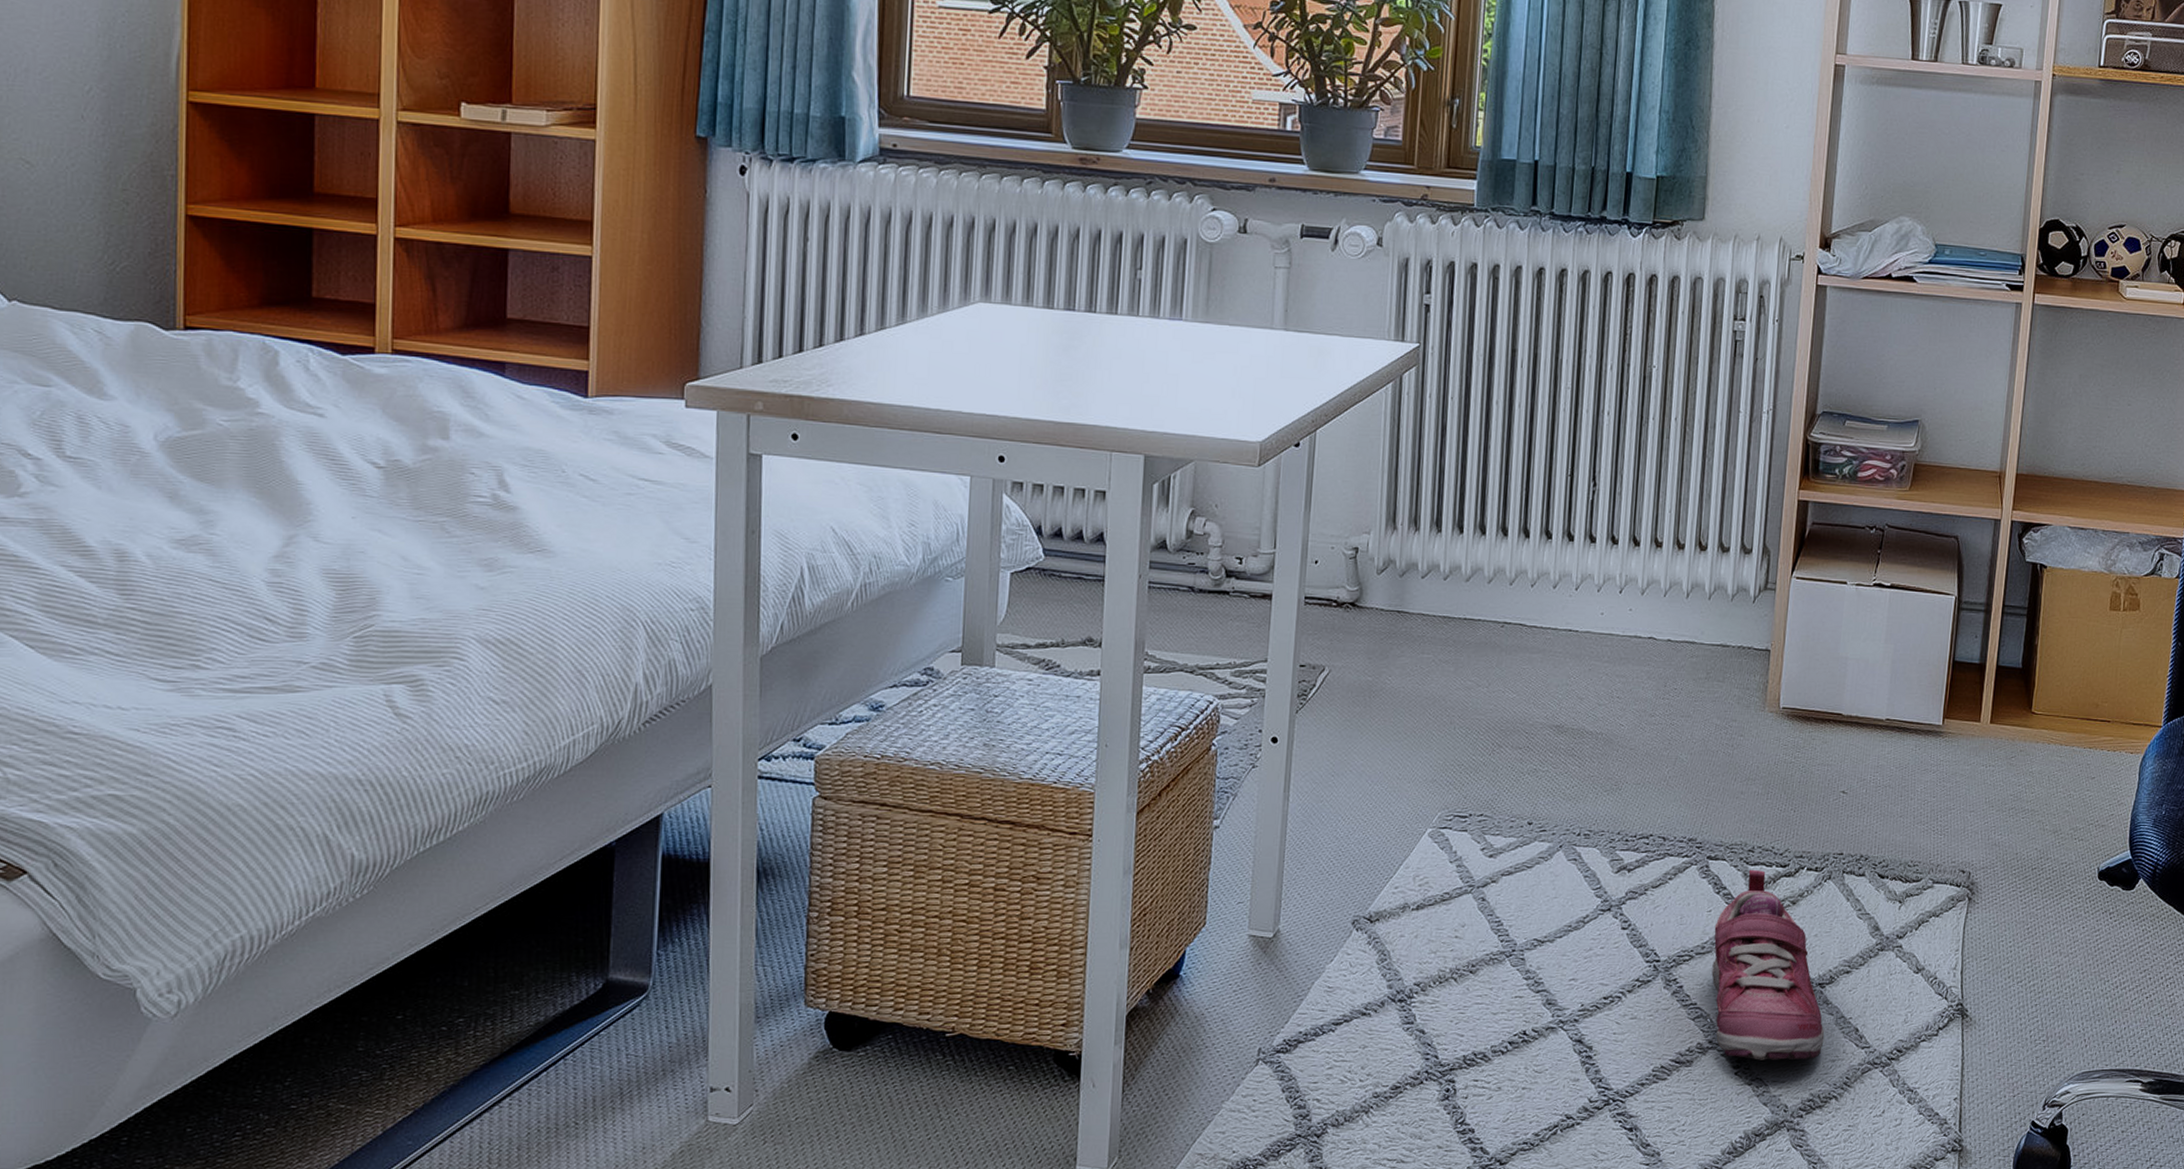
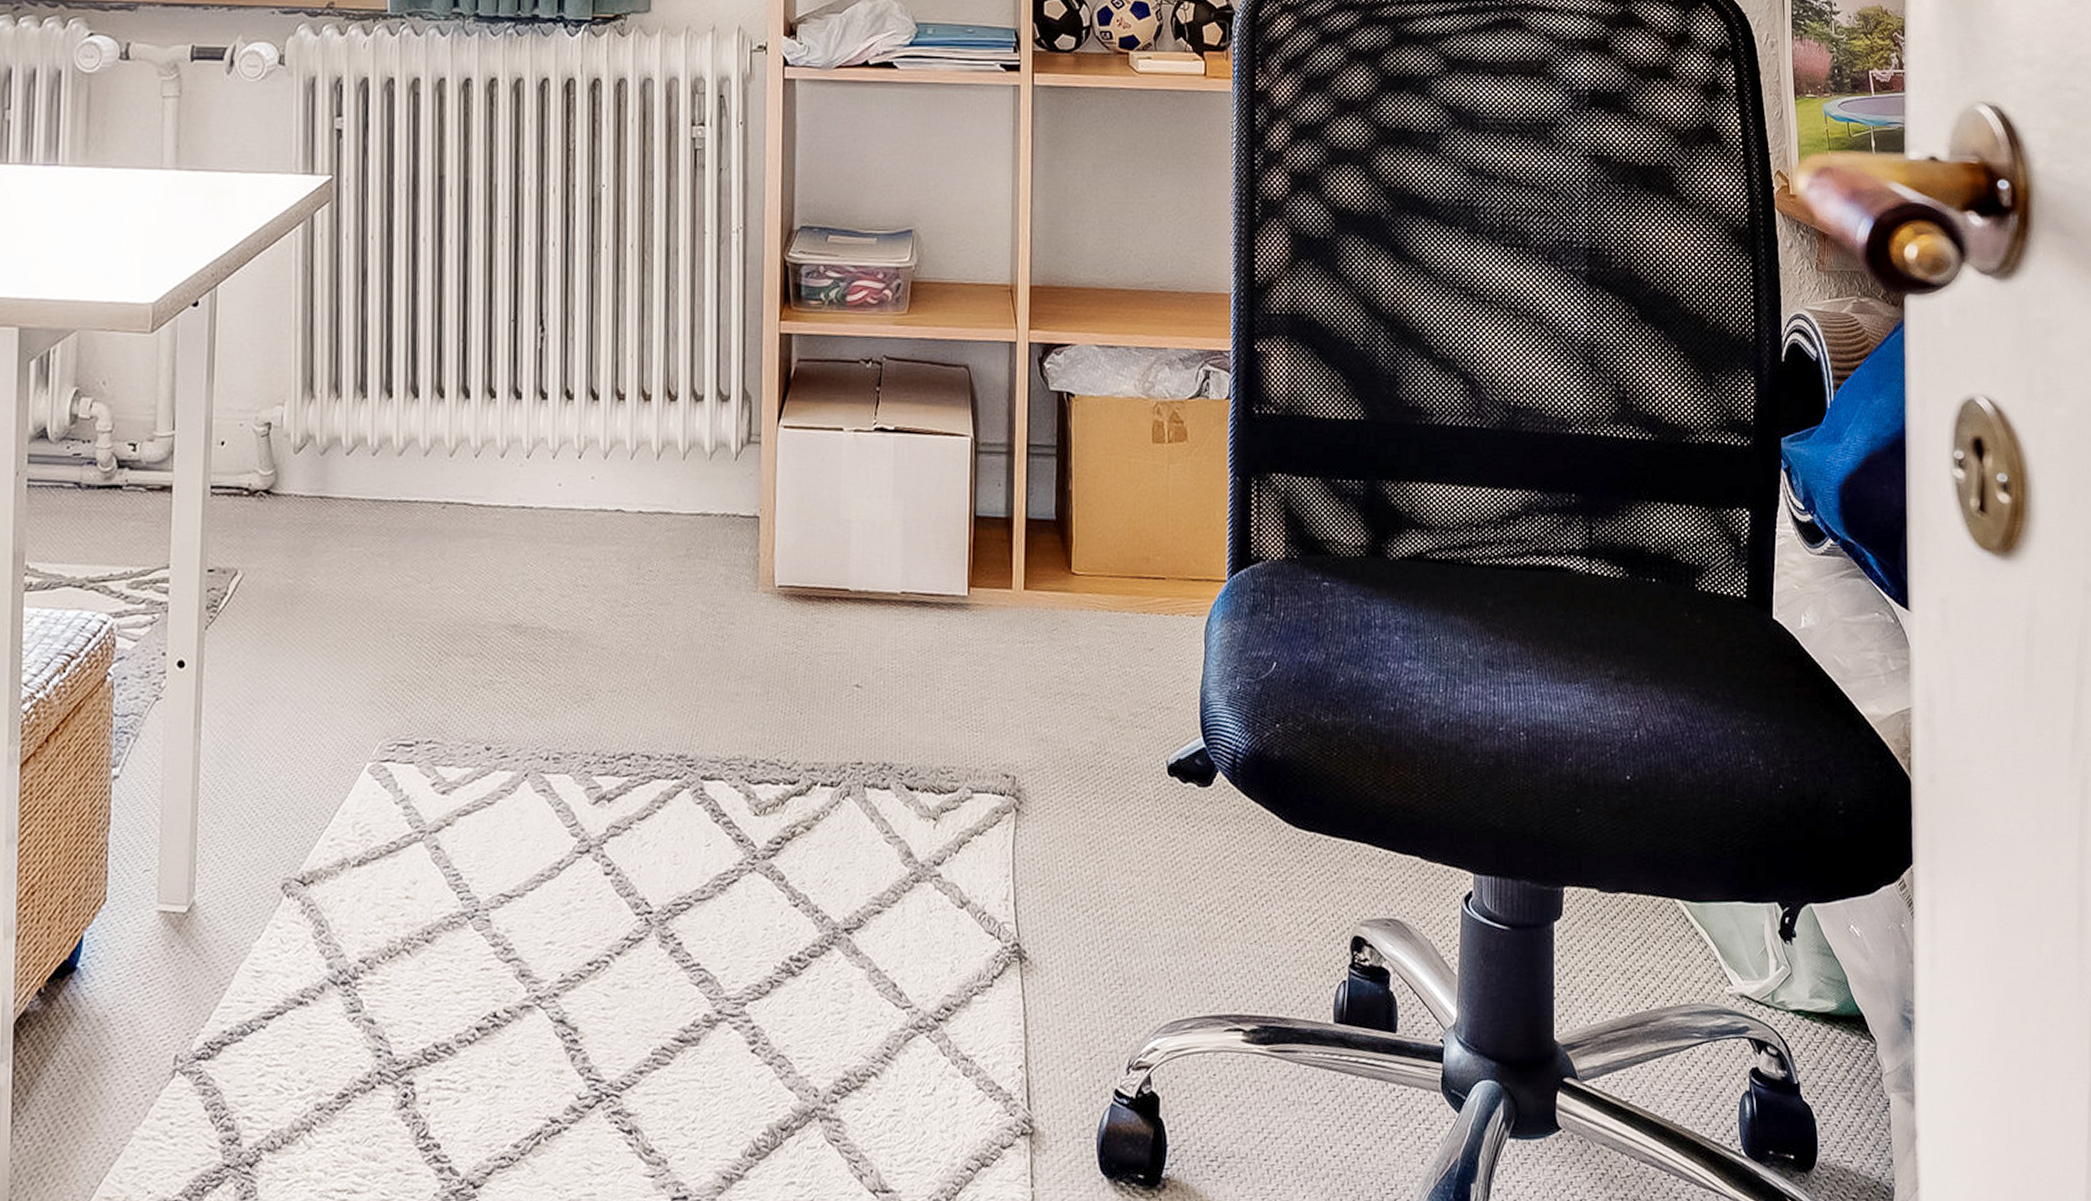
shoe: present [1711,869,1825,1060] -> none [715,789,857,1032]

